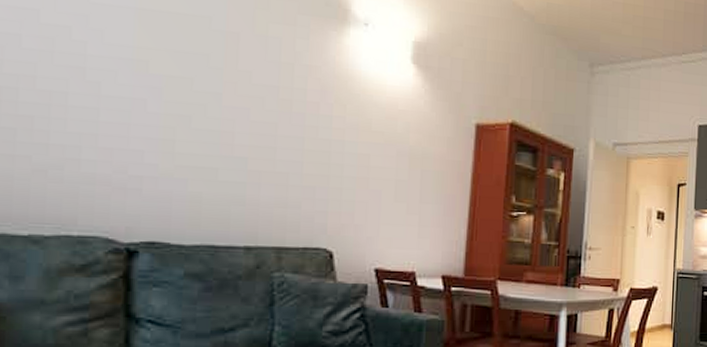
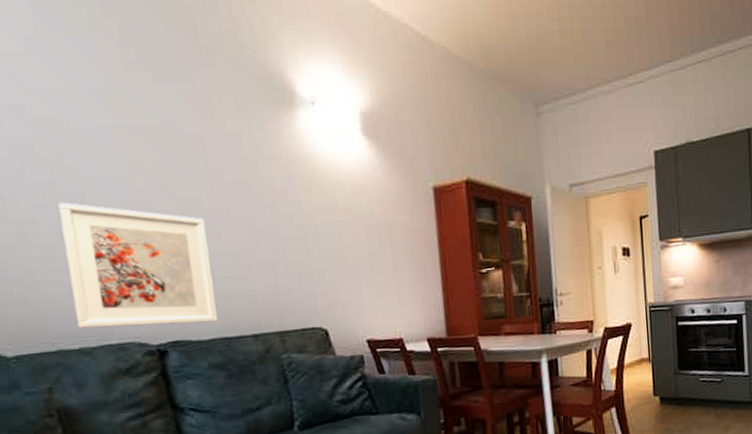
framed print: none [35,74,219,227] -> present [58,202,218,328]

